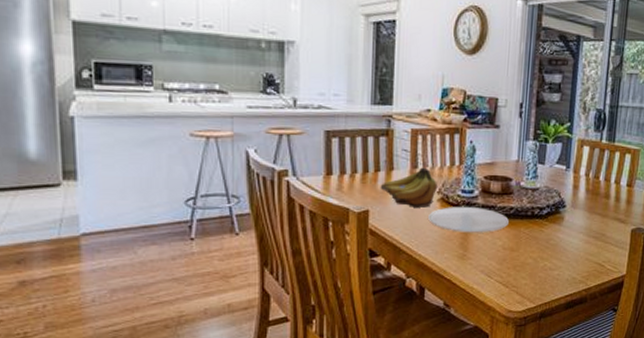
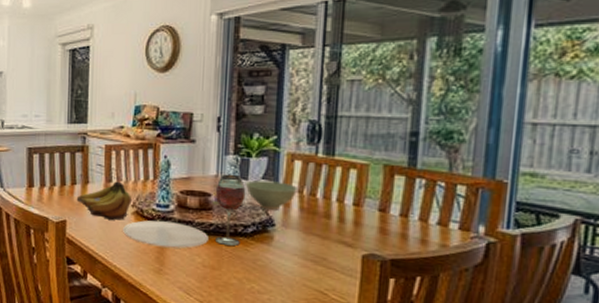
wineglass: none [515,159,543,227] -> present [215,174,246,246]
bowl: none [542,165,586,192] -> present [245,180,299,210]

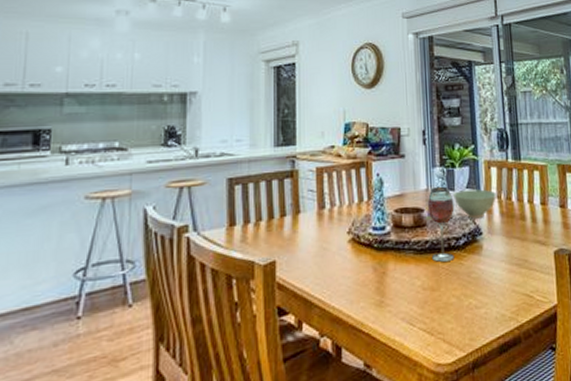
fruit: present [76,181,133,220] -> none [286,207,348,253]
plate: present [123,220,208,249] -> none [340,244,425,276]

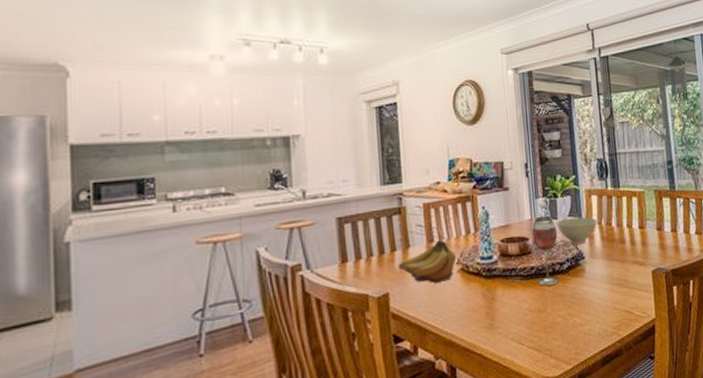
fruit: none [286,207,348,253] -> present [398,240,457,283]

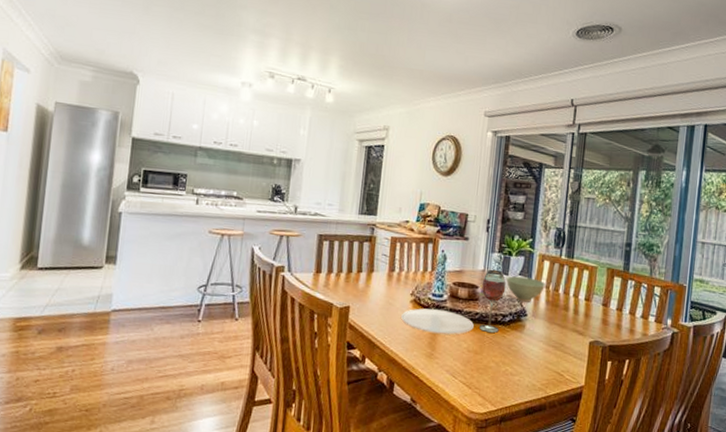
fruit: present [398,240,457,283] -> none [361,271,412,307]
plate: none [450,272,532,302] -> present [401,308,474,335]

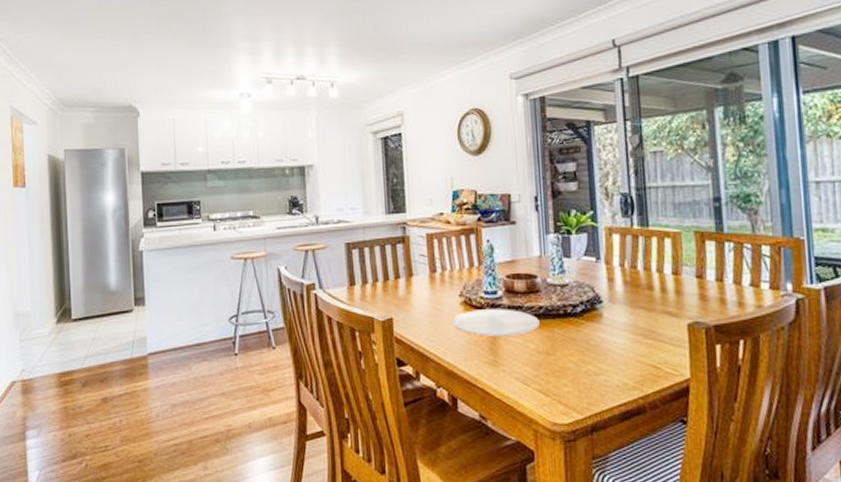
wineglass: present [479,269,506,333] -> none [540,253,571,328]
bowl: present [506,276,546,302] -> none [568,257,620,287]

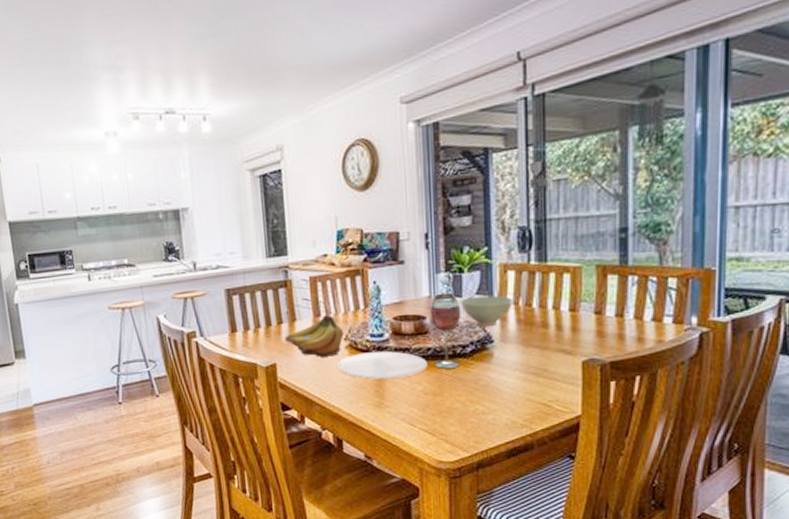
fruit: none [401,271,460,313] -> present [284,315,345,357]
wineglass: none [540,253,571,328] -> present [429,292,461,369]
bowl: none [568,257,620,287] -> present [459,295,514,326]

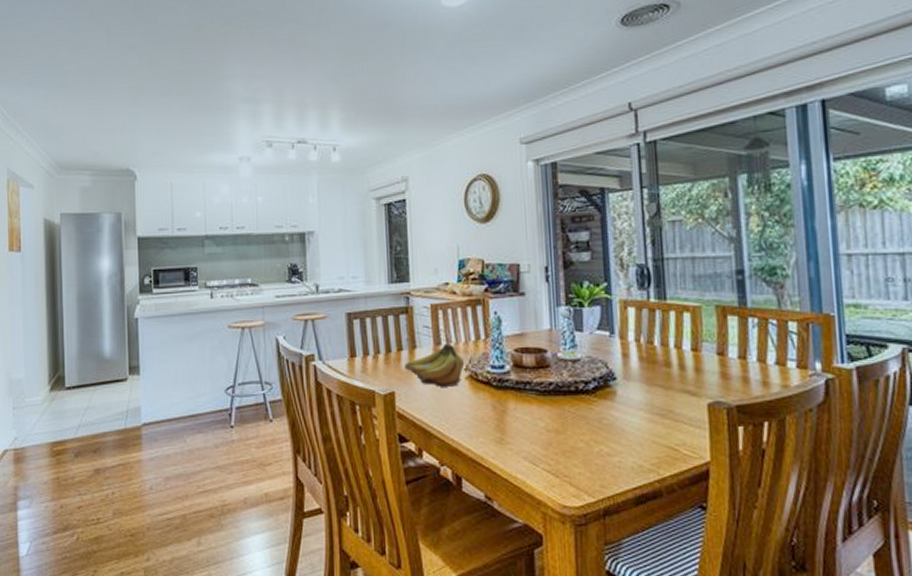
plate: present [338,351,427,380] -> none [458,384,549,413]
wineglass: present [429,292,461,369] -> none [551,326,583,405]
bowl: present [459,295,514,326] -> none [580,331,635,362]

